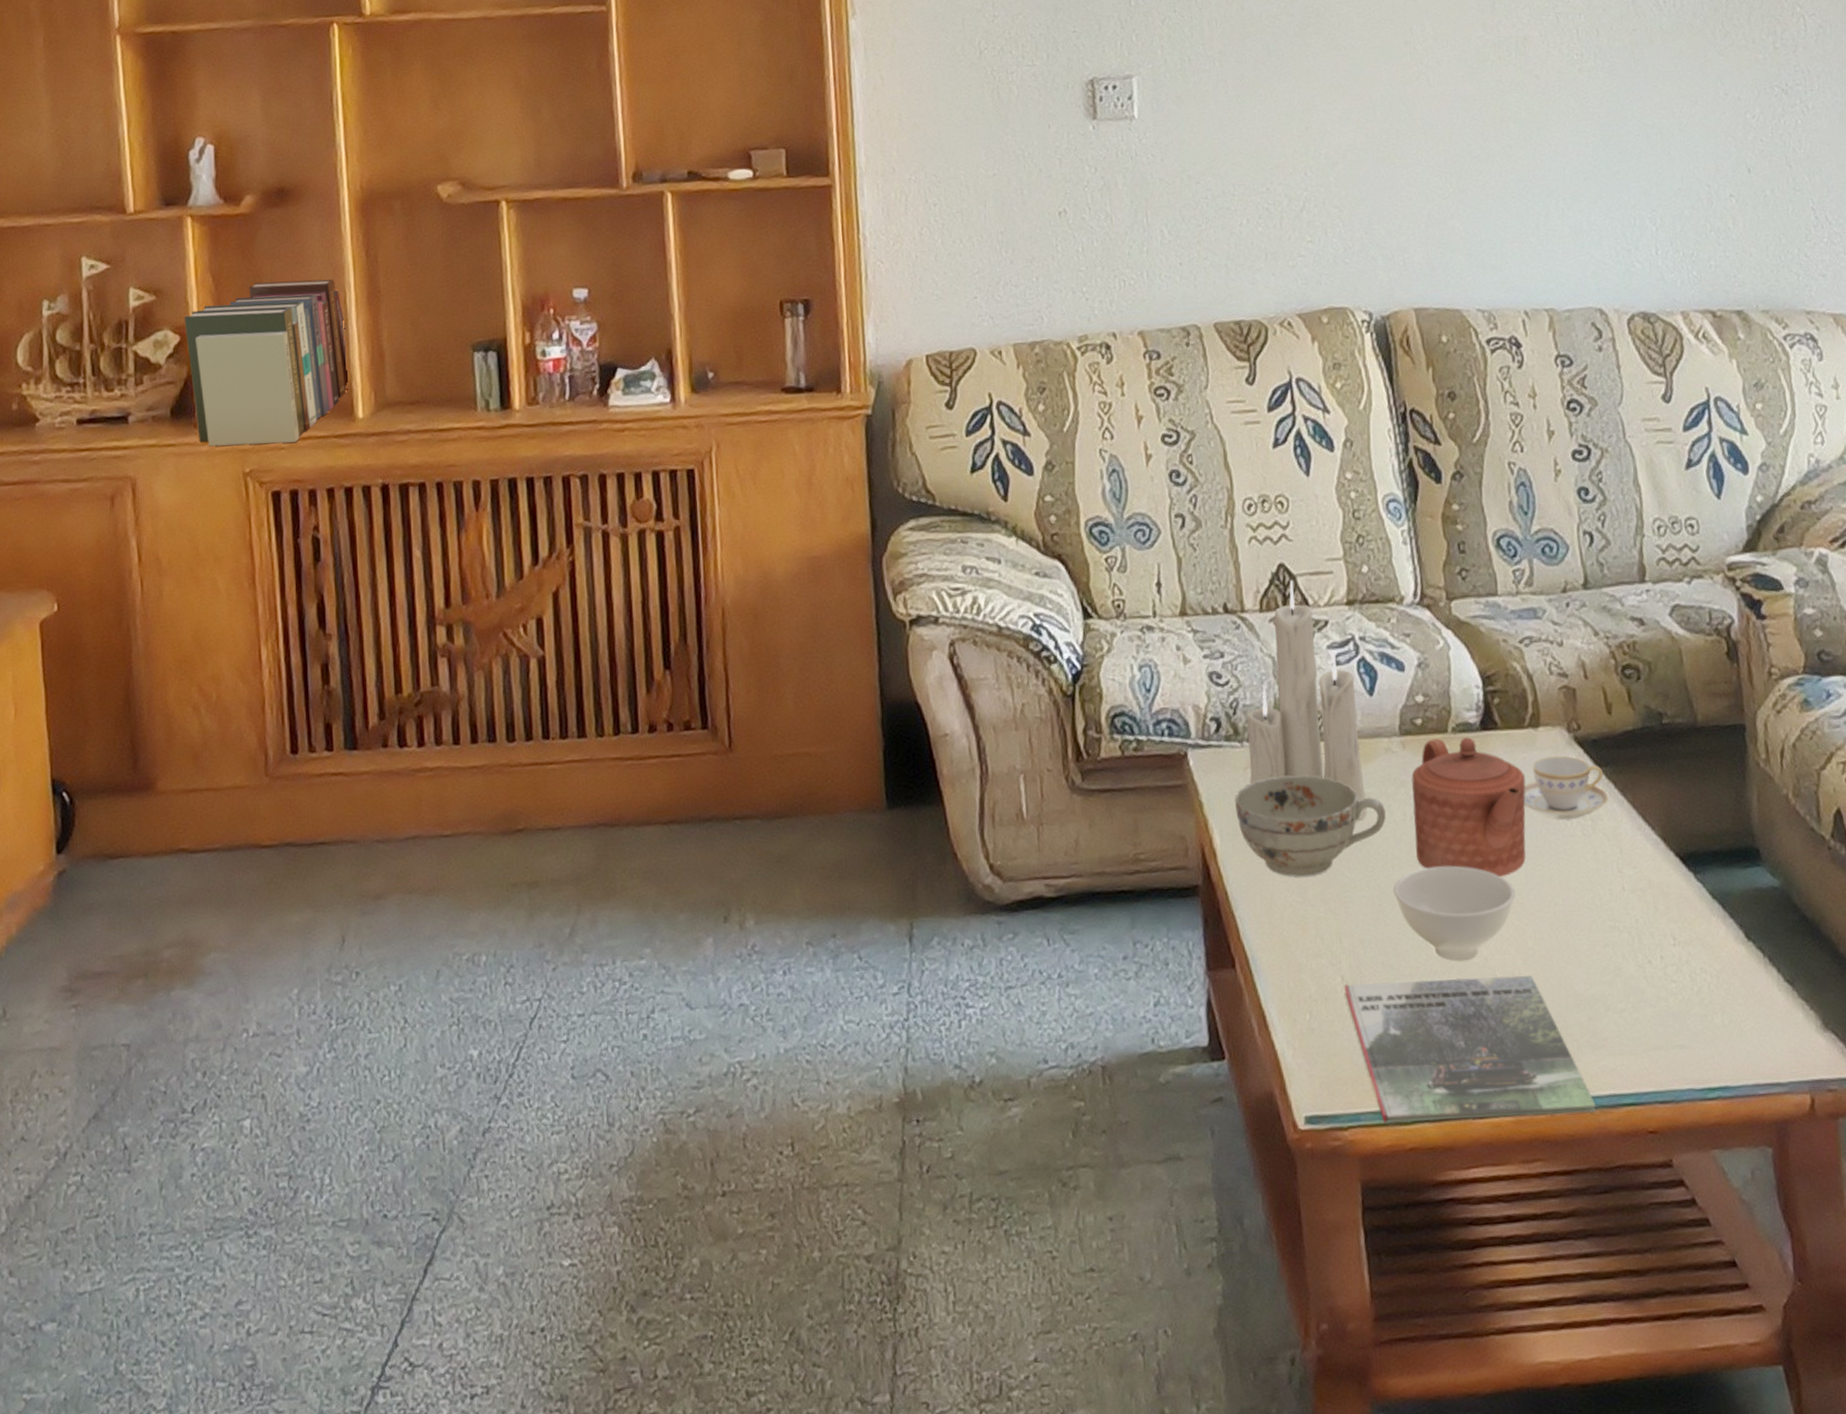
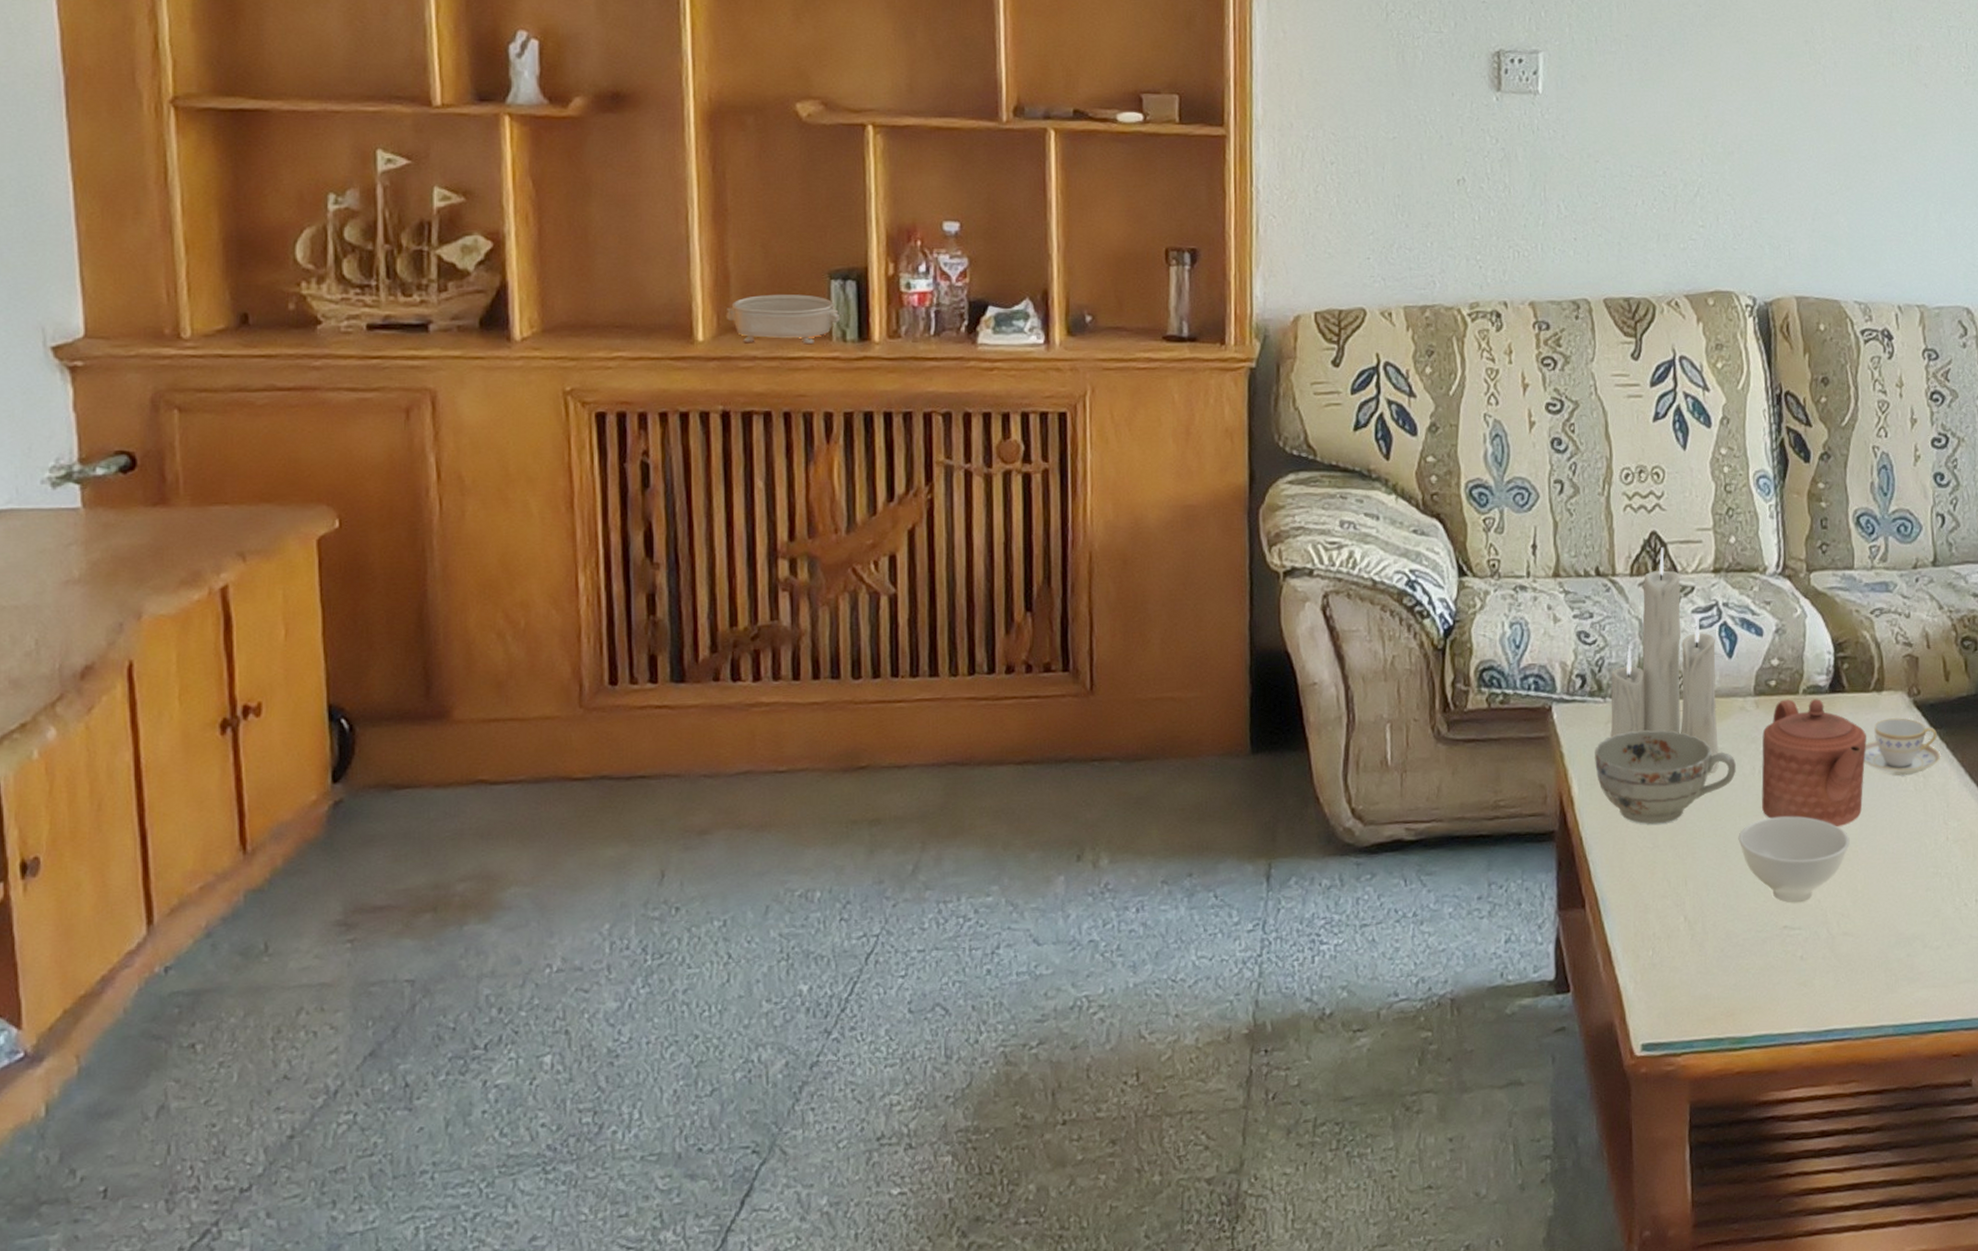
books: present [184,279,348,447] -> none [498,191,687,363]
decorative bowl: none [382,368,484,419] -> present [725,294,841,345]
magazine: present [1344,975,1597,1123] -> none [1686,916,1909,1049]

